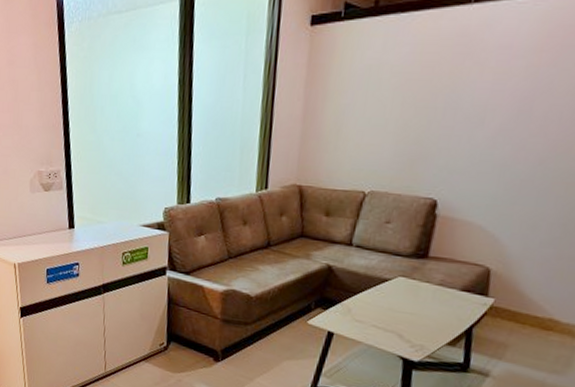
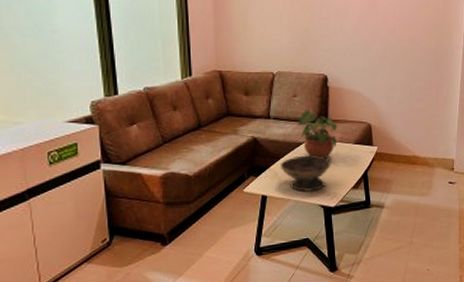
decorative bowl: none [355,294,423,339] -> present [279,155,331,192]
potted plant: none [386,239,441,303] -> present [298,109,338,158]

